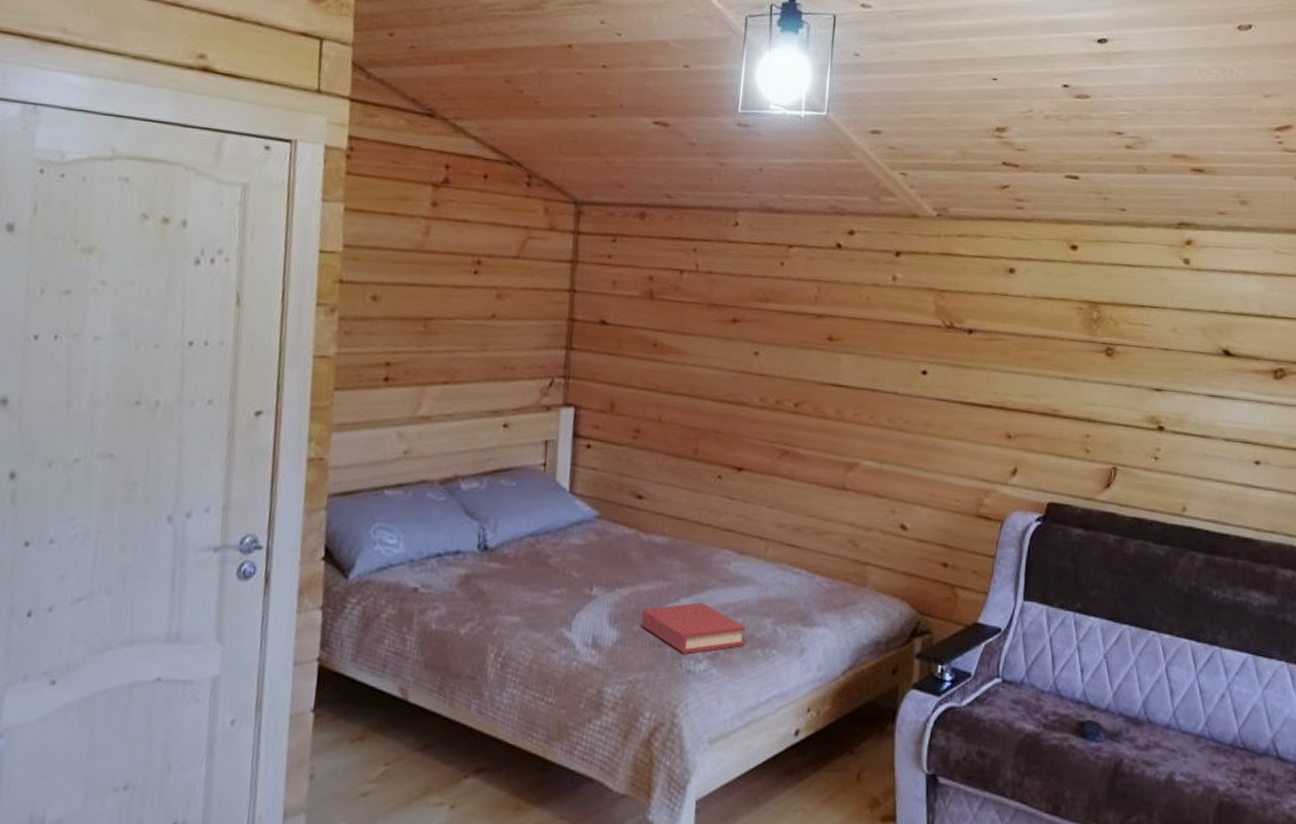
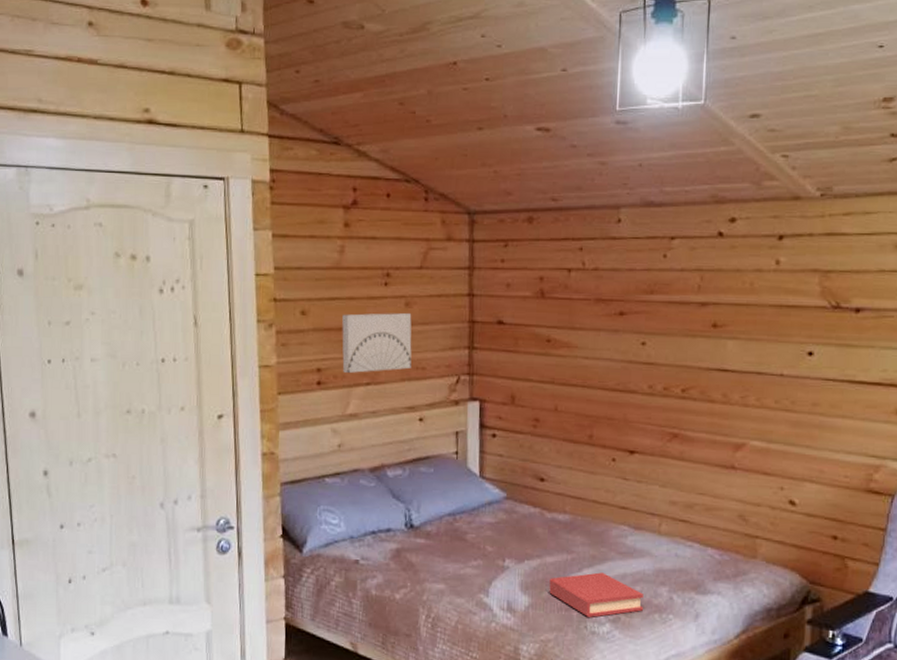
wall art: none [416,302,503,370] -> present [342,312,412,373]

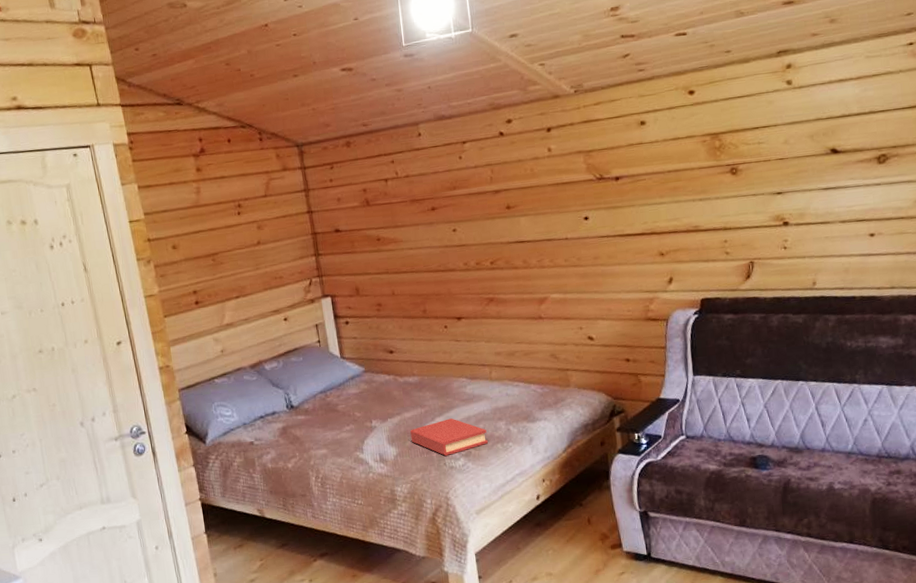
wall art: present [342,312,412,373] -> none [207,234,271,291]

